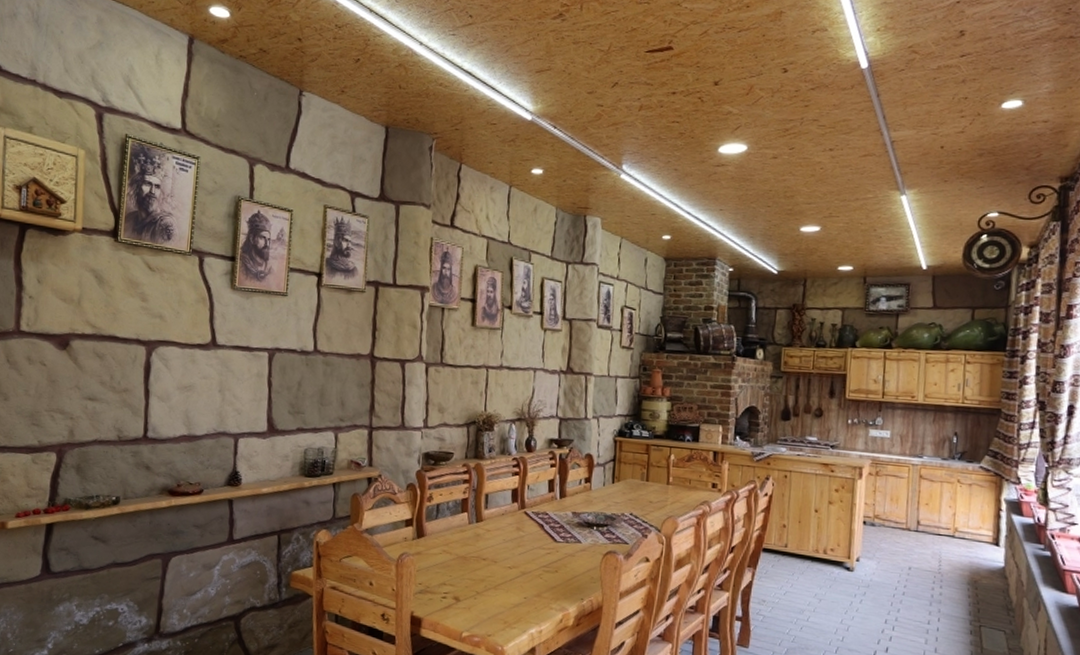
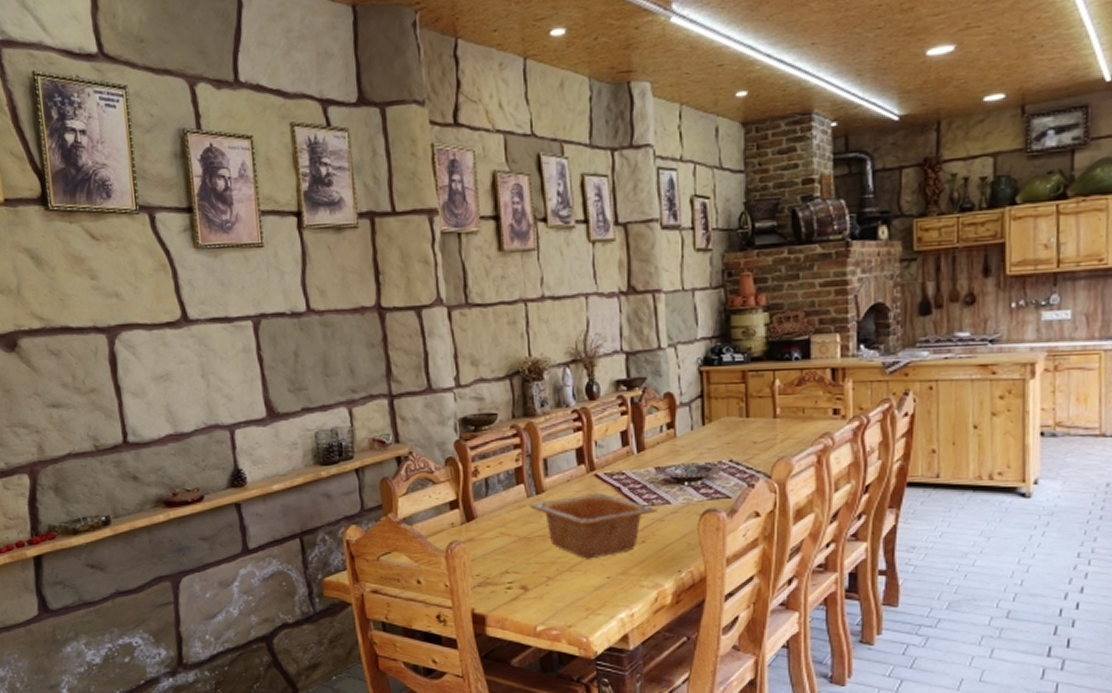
serving bowl: none [469,527,571,581] -> present [529,493,658,559]

